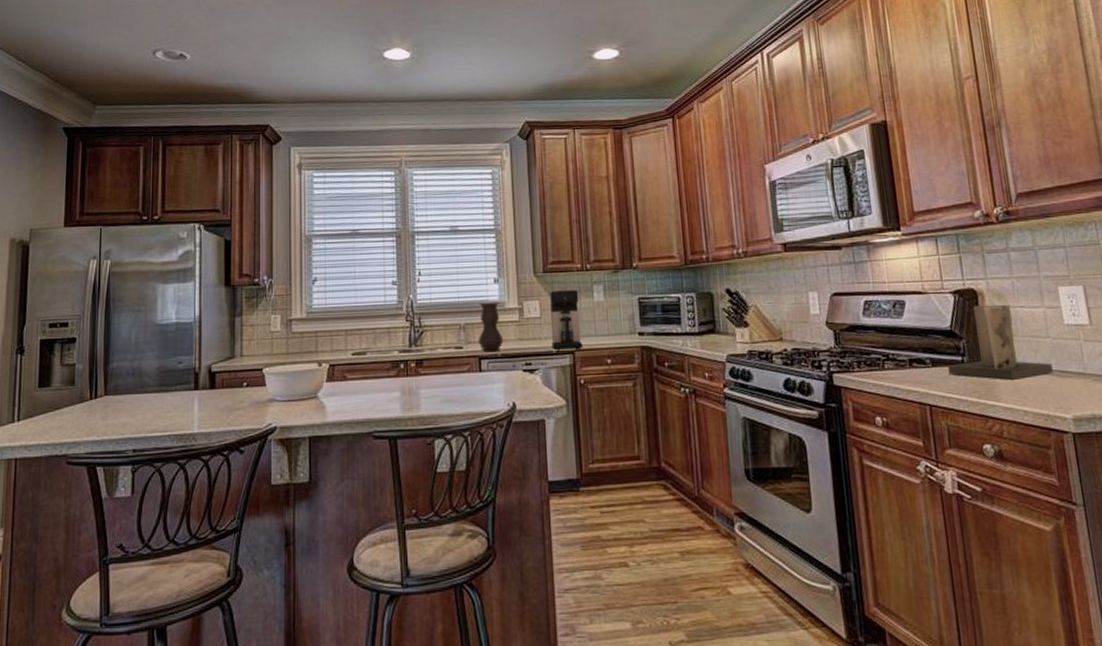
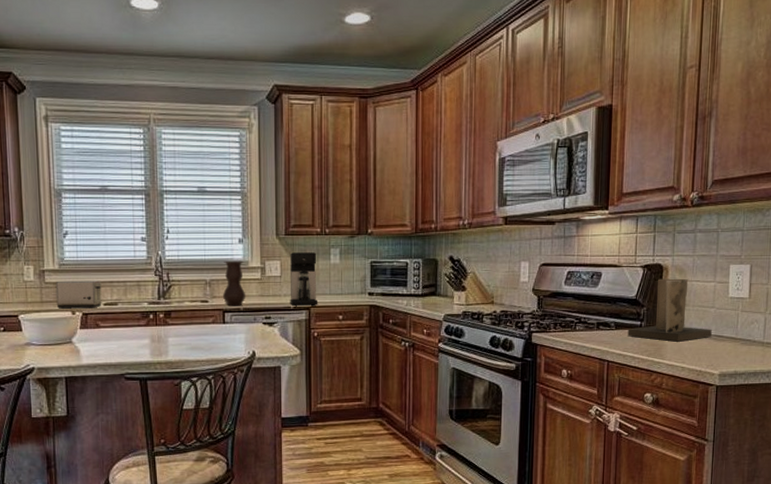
toaster: none [302,328,350,360] -> present [55,280,102,309]

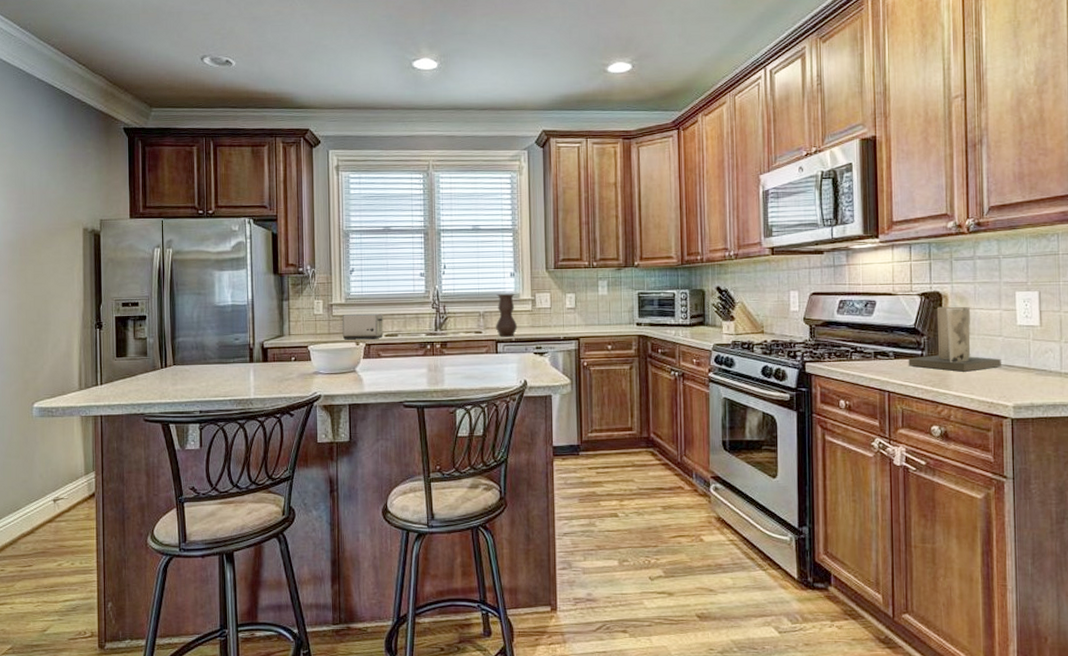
coffee maker: present [289,252,317,306] -> none [559,285,586,336]

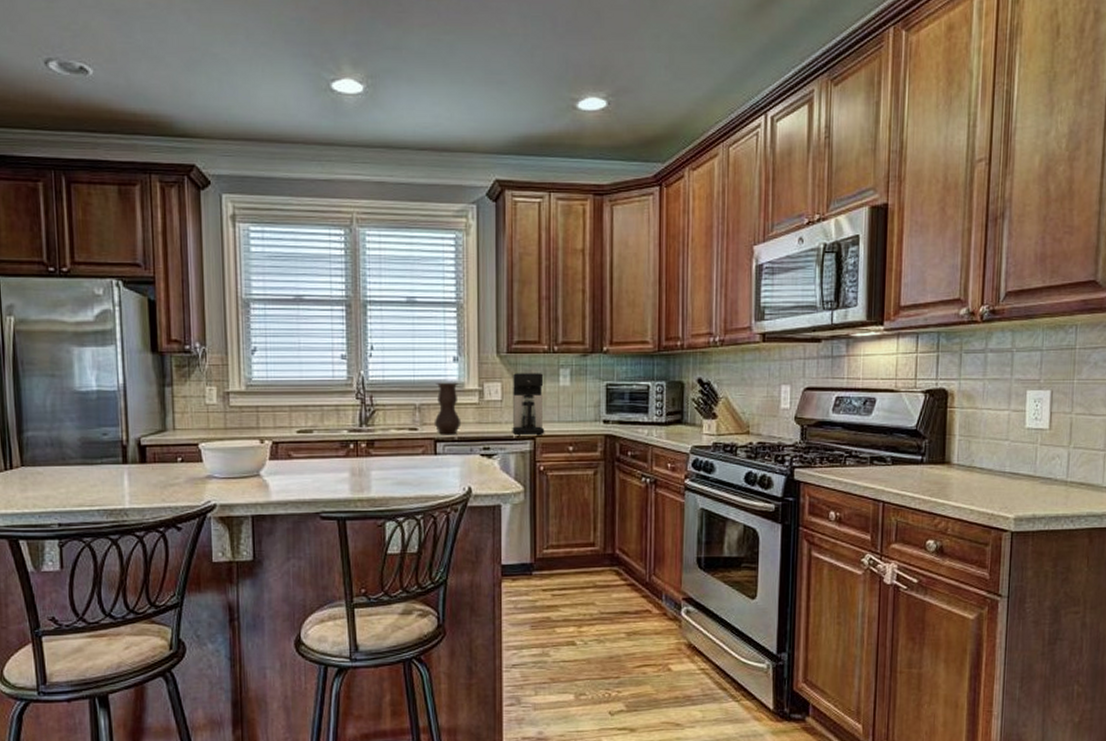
toaster: present [342,313,384,340] -> none [241,404,295,437]
coffee maker: none [559,285,586,336] -> present [512,373,544,435]
paper towel roll: present [908,306,1001,372] -> none [906,406,1006,480]

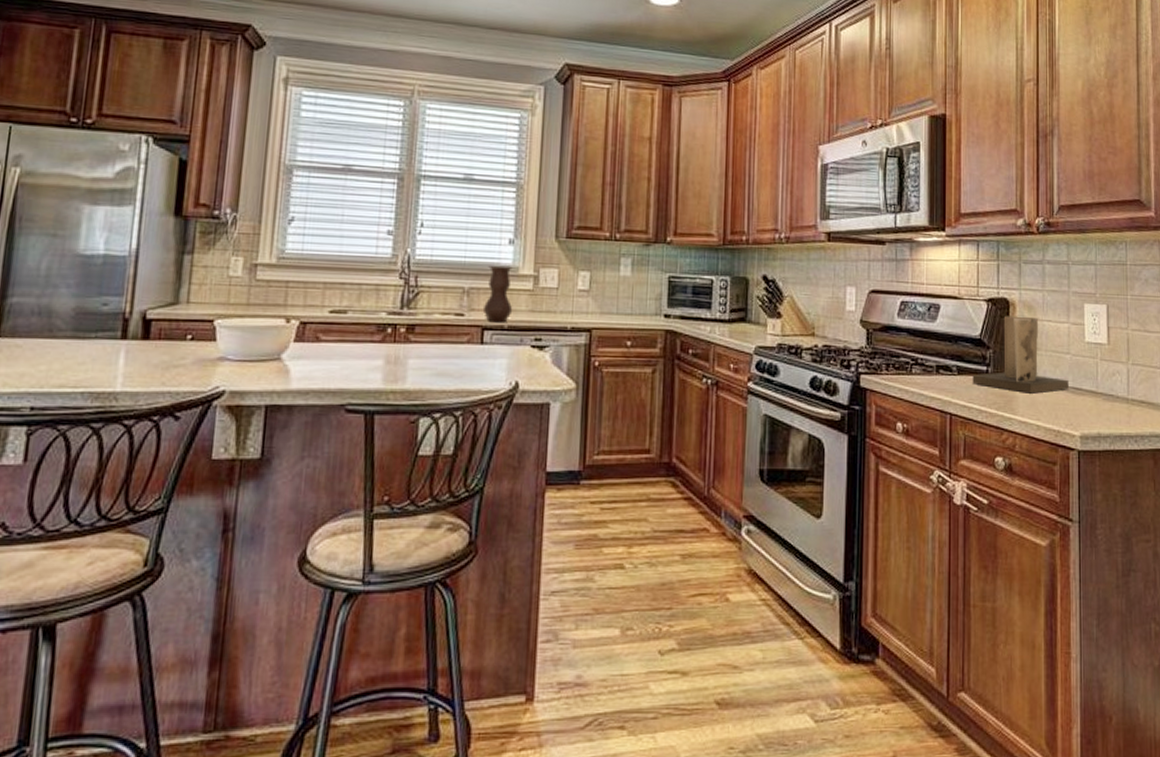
coffee maker: present [512,373,544,435] -> none [567,260,604,327]
paper towel roll: none [906,406,1006,480] -> present [972,315,1069,394]

